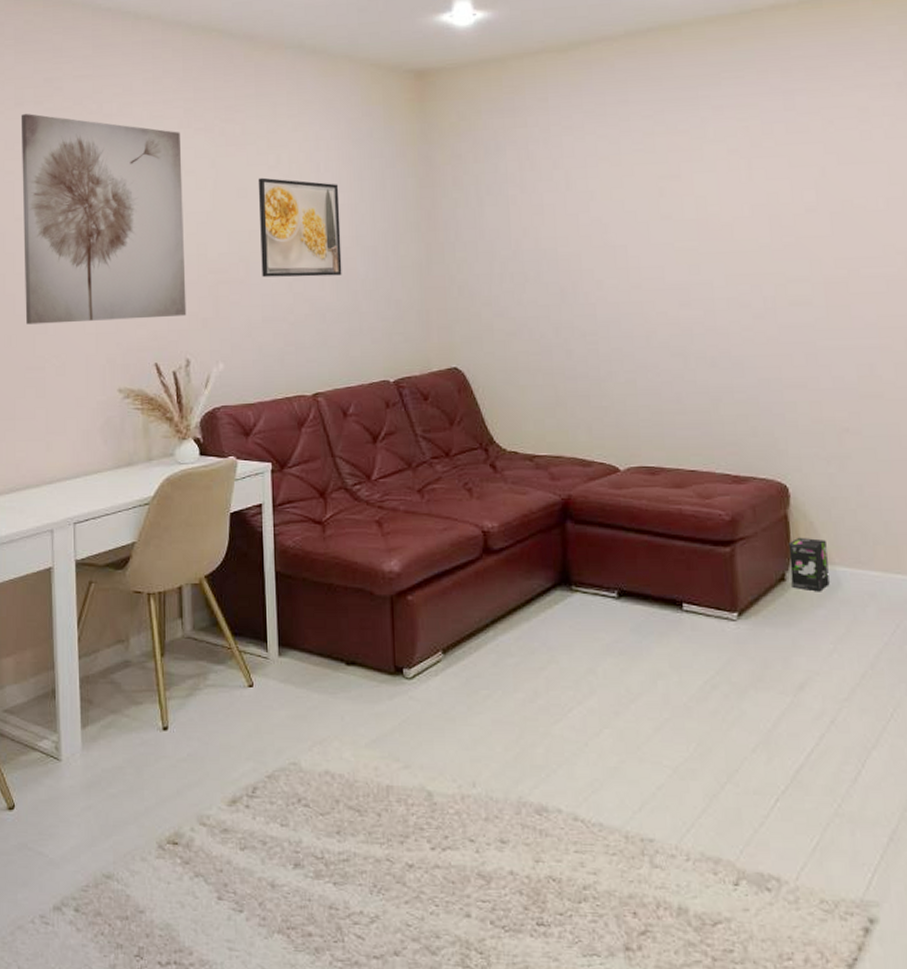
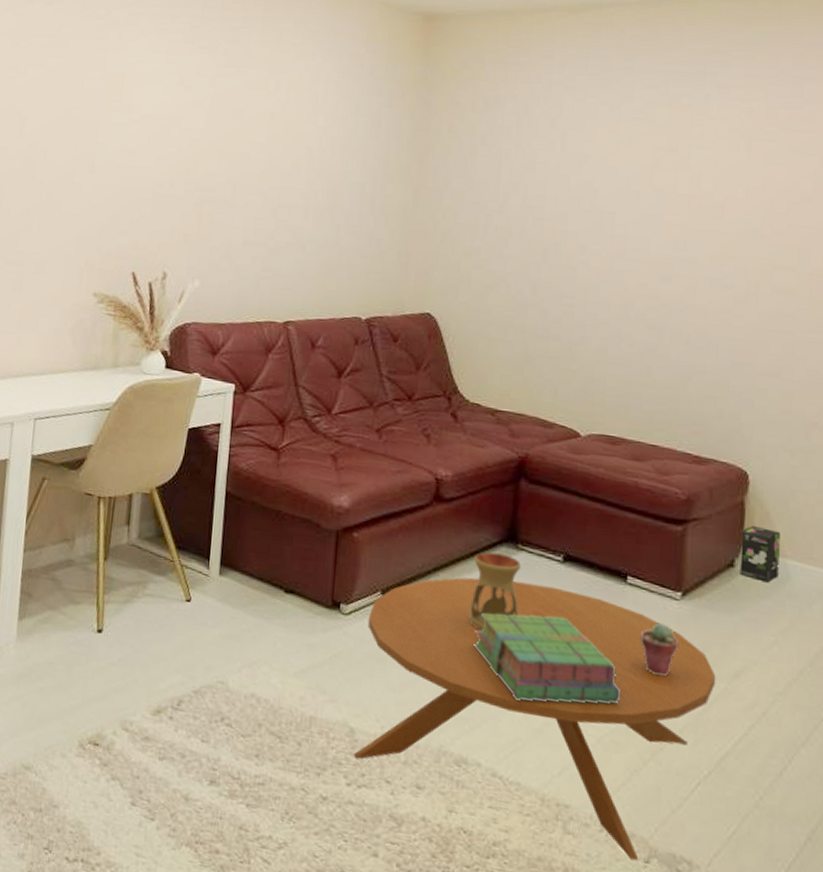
wall art: present [20,114,187,325] -> none [11,12,184,229]
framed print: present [258,177,342,278] -> none [247,102,334,208]
coffee table: none [432,623,782,886] -> present [353,577,716,861]
oil burner: none [530,598,581,676] -> present [469,552,521,630]
stack of books: none [539,653,691,741] -> present [474,613,621,704]
potted succulent: none [702,646,742,699] -> present [640,623,679,677]

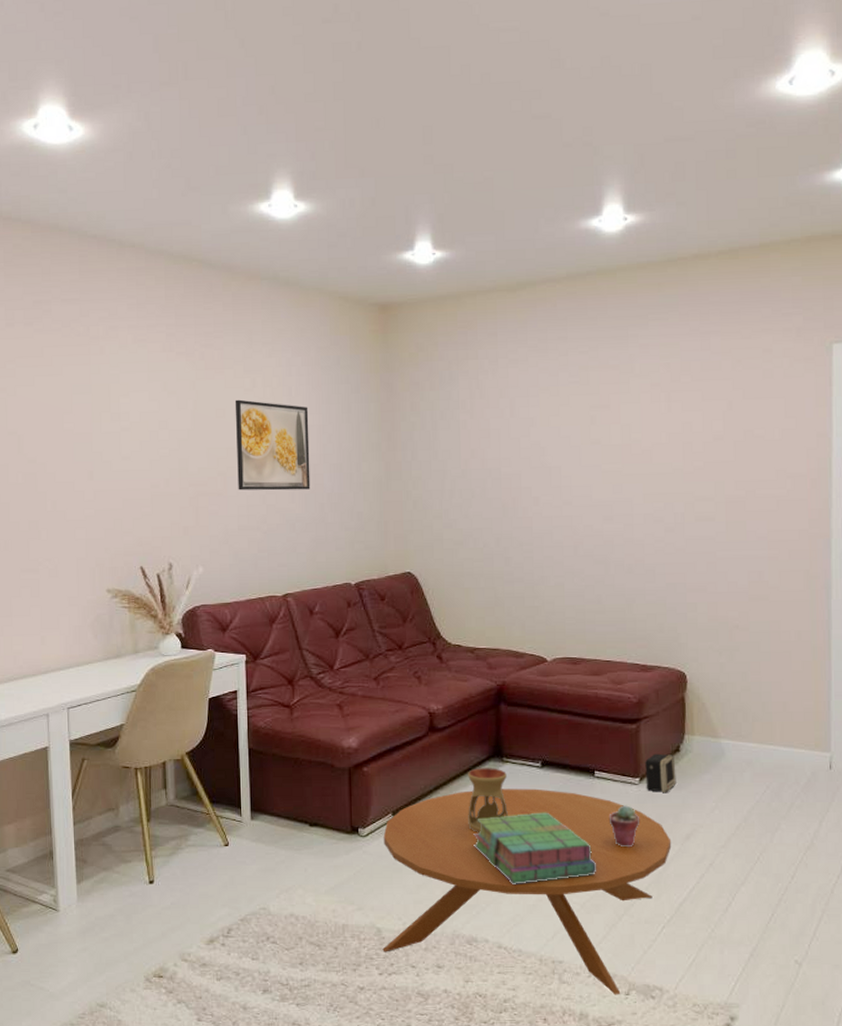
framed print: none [247,102,334,208] -> present [234,399,311,491]
speaker: none [689,565,728,616] -> present [644,753,676,794]
box: present [740,525,780,583] -> none [684,715,715,760]

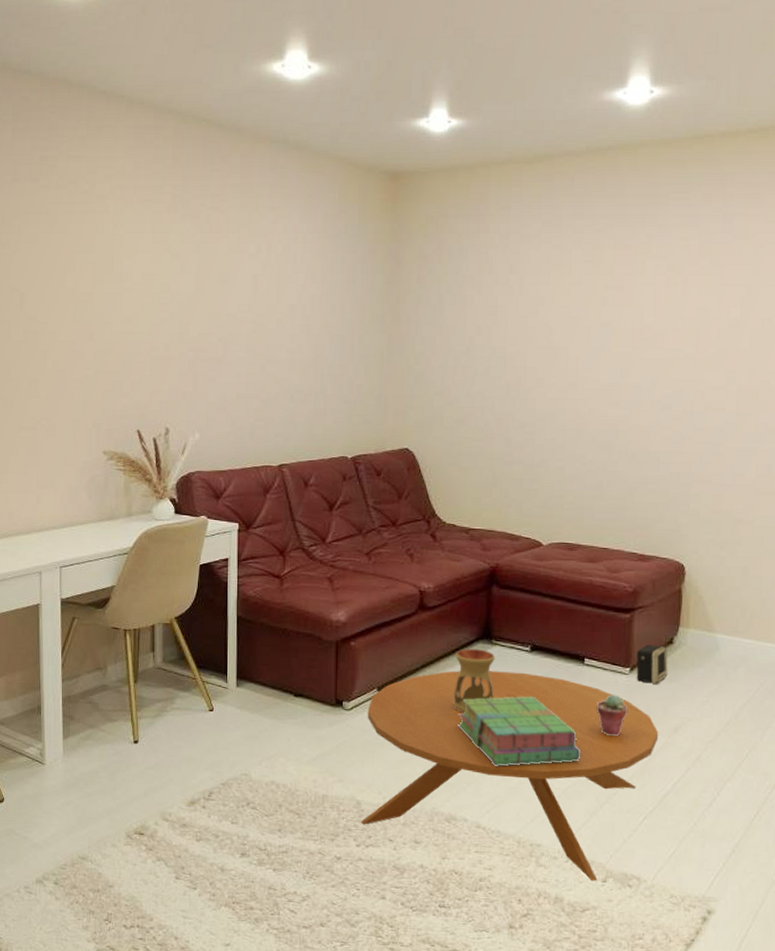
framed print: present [234,399,311,491] -> none [238,265,313,360]

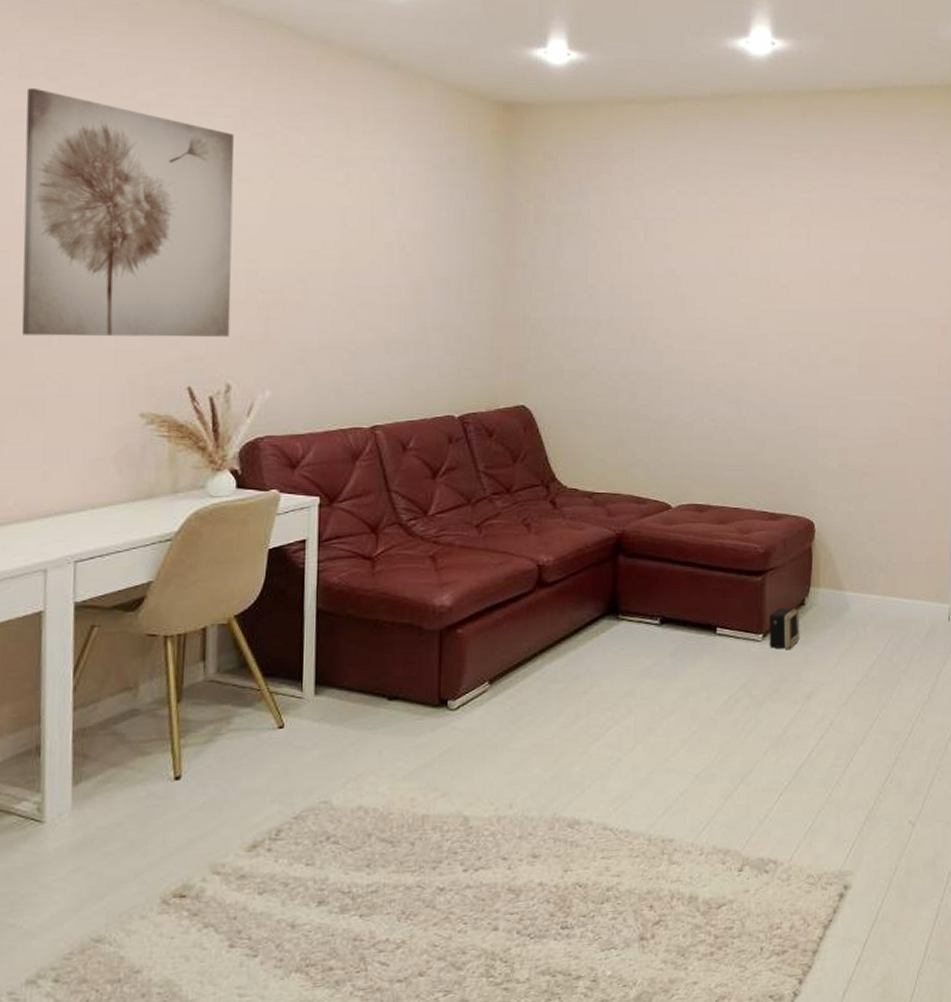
wall art: none [17,190,169,389] -> present [21,88,234,338]
coffee table: present [361,670,659,882] -> none [469,648,793,873]
oil burner: present [453,649,495,713] -> none [576,626,622,700]
stack of books: present [458,696,581,767] -> none [581,674,715,757]
potted succulent: present [596,694,628,737] -> none [729,664,762,710]

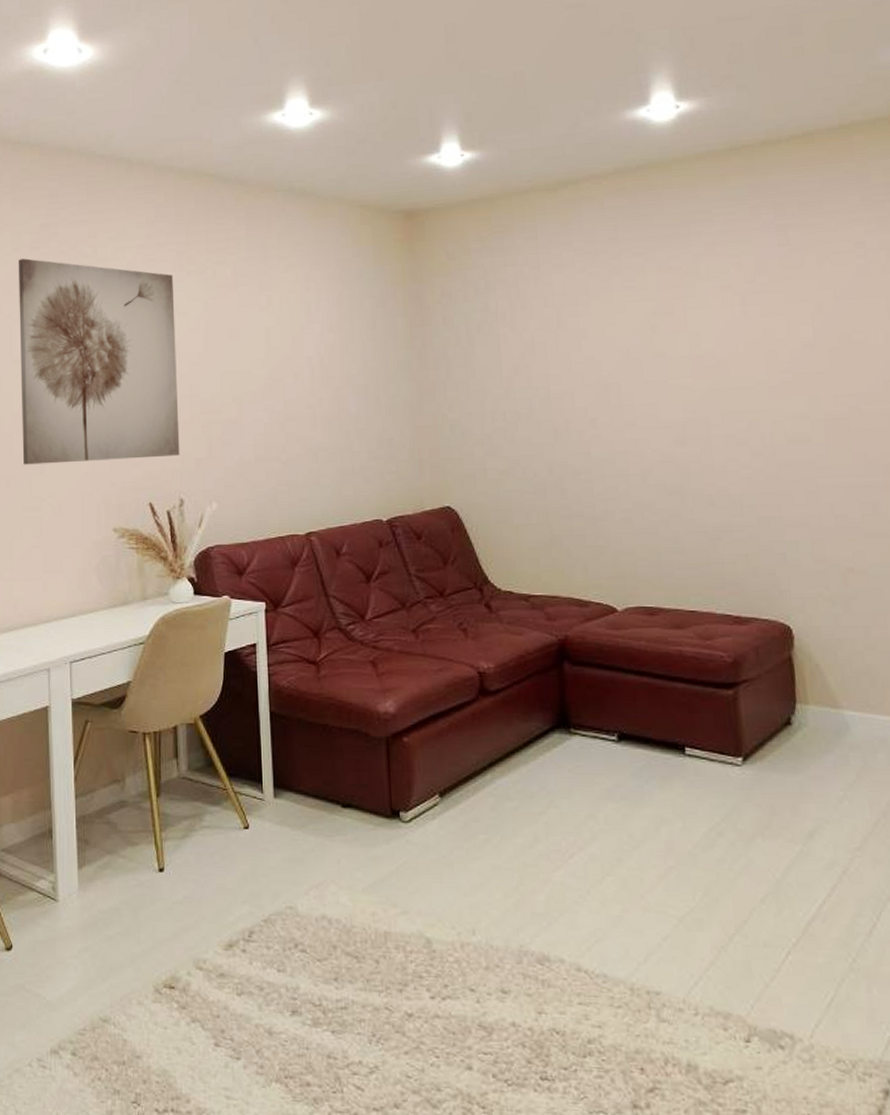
speaker: present [768,607,800,650] -> none [746,727,790,778]

